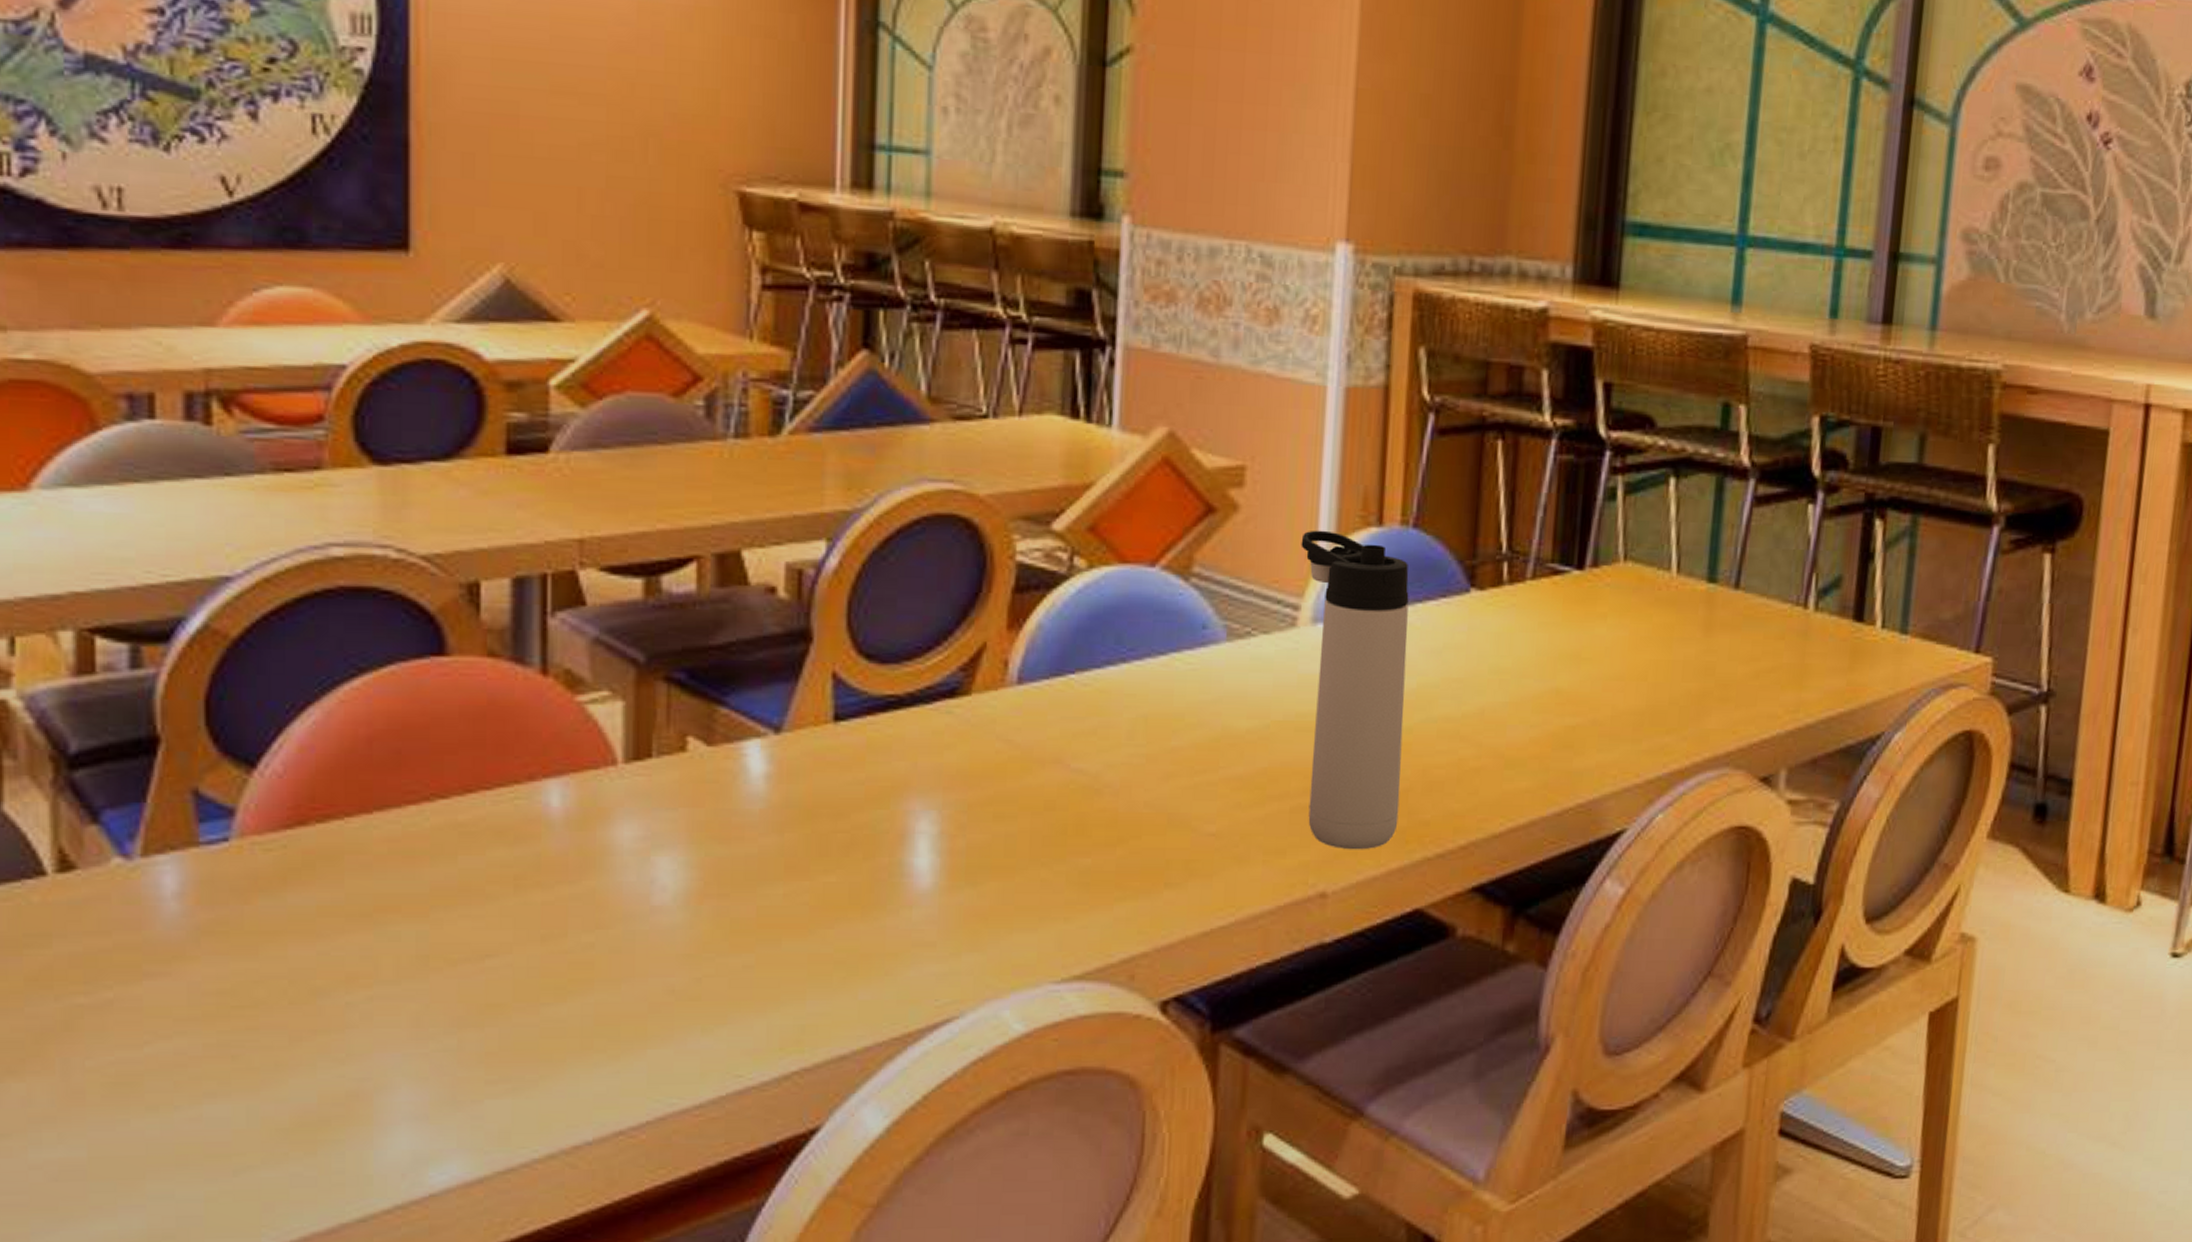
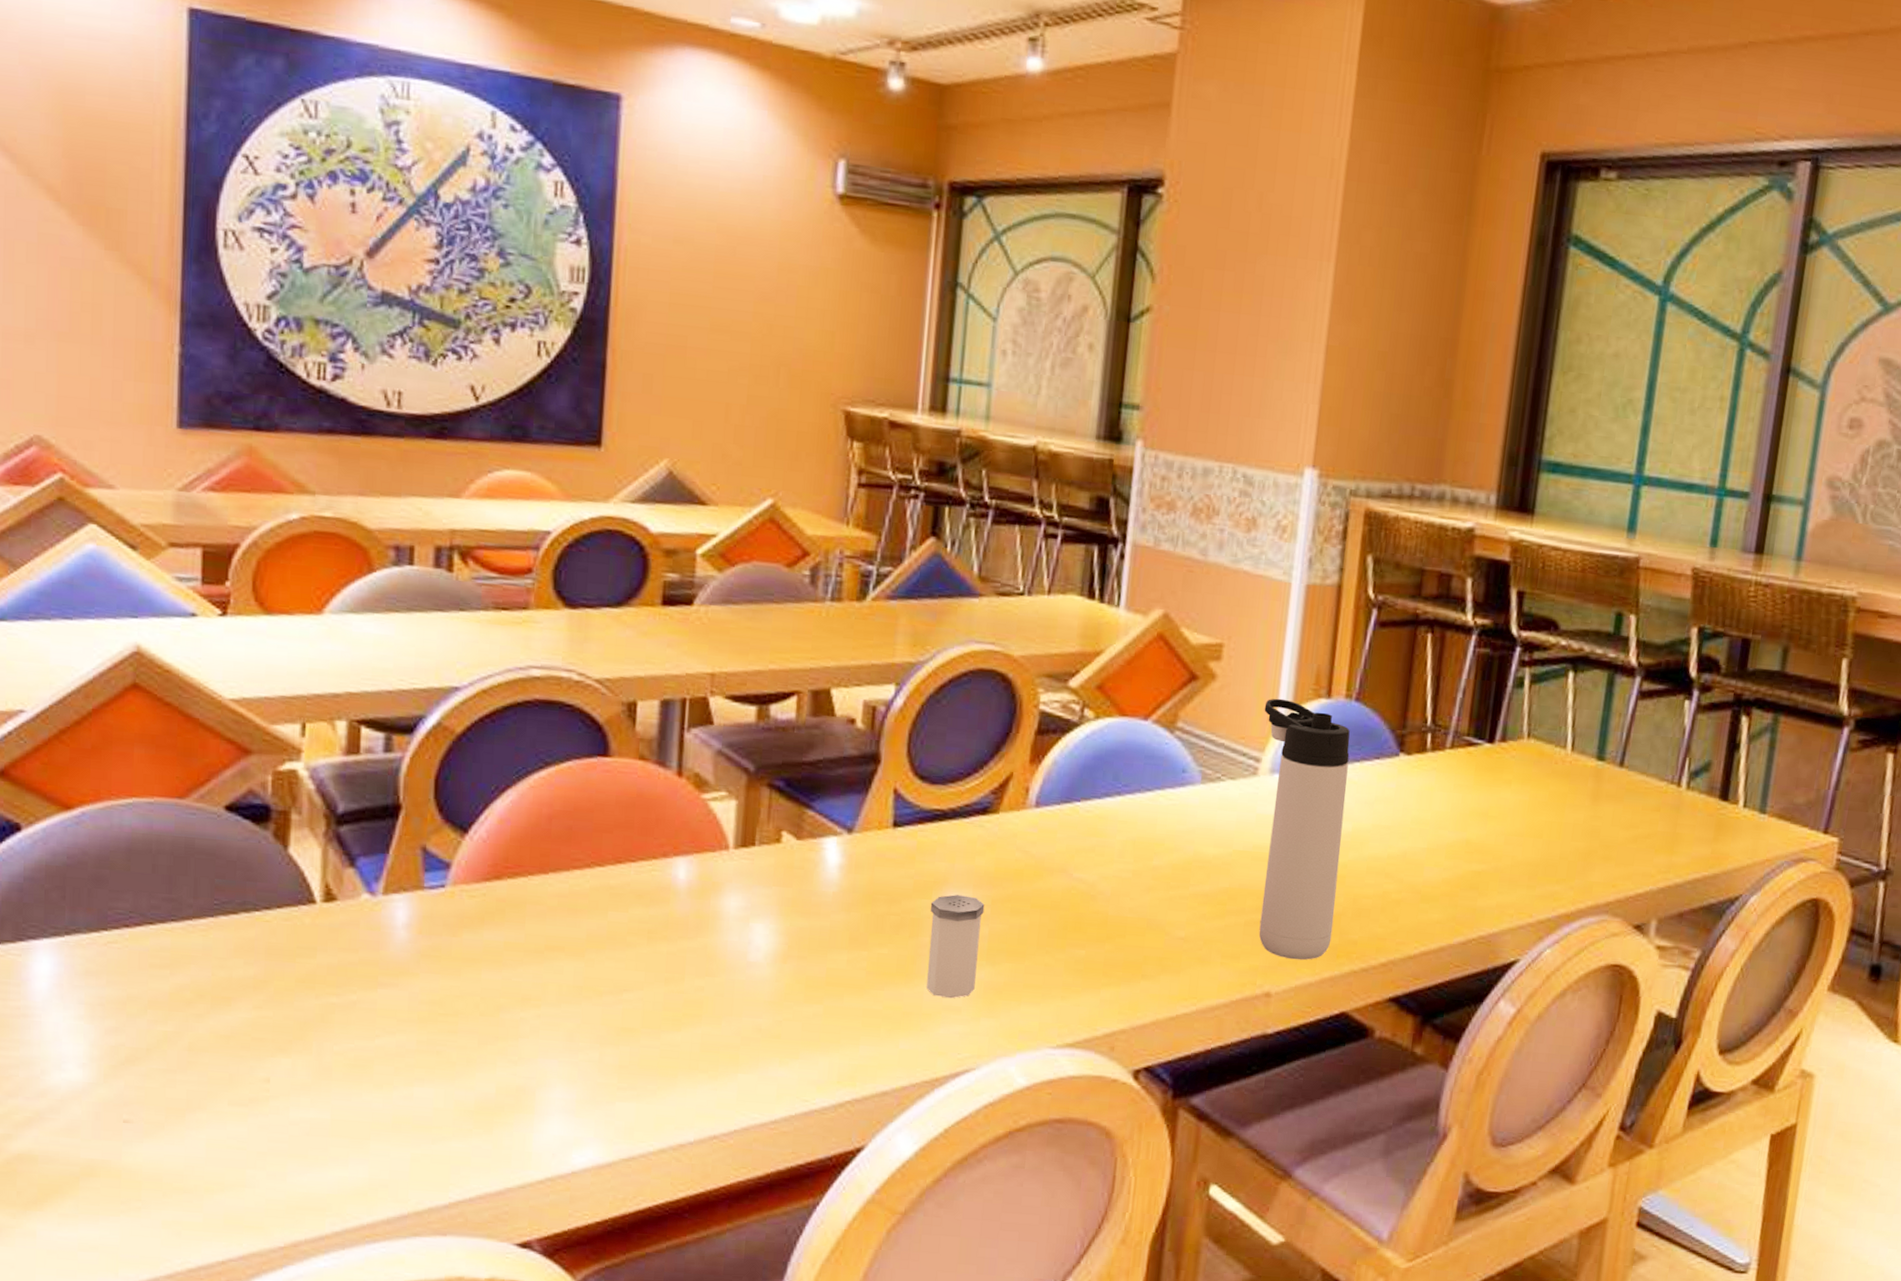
salt shaker: none [889,801,959,932] -> present [926,894,985,999]

